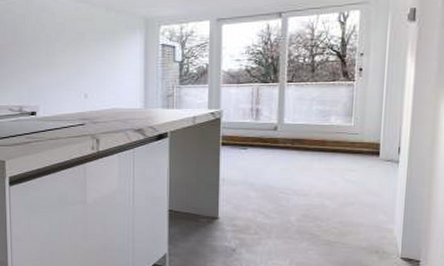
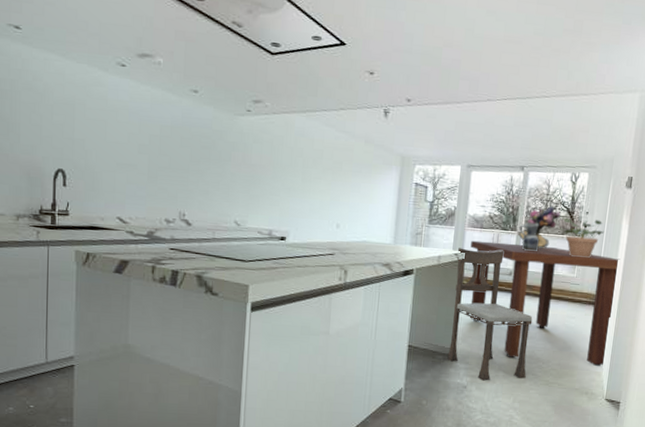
dining chair: none [212,104,305,243] -> present [447,248,533,381]
dining table: none [228,96,408,223] -> present [469,240,620,367]
bouquet: none [279,49,329,99] -> present [517,204,560,249]
ceramic jug: none [281,71,307,102] -> present [519,222,540,251]
potted plant: none [328,61,385,104] -> present [559,217,605,258]

